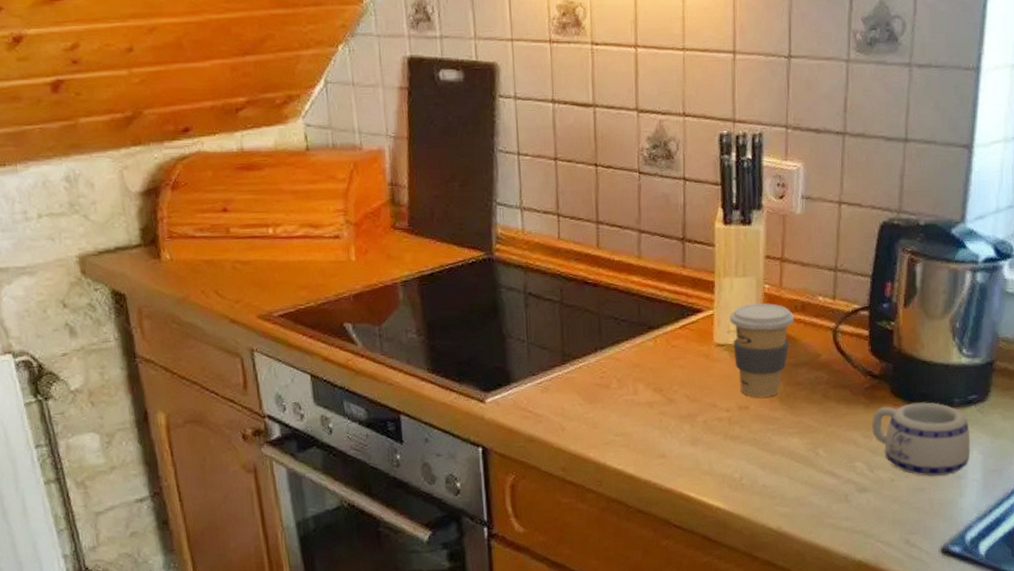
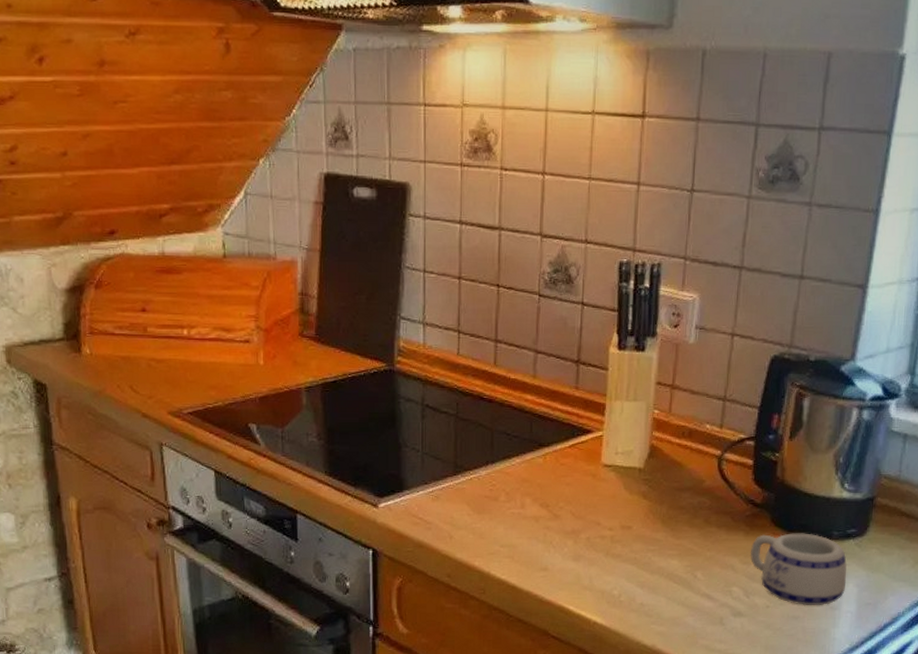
coffee cup: present [729,303,794,398] -> none [618,427,681,519]

